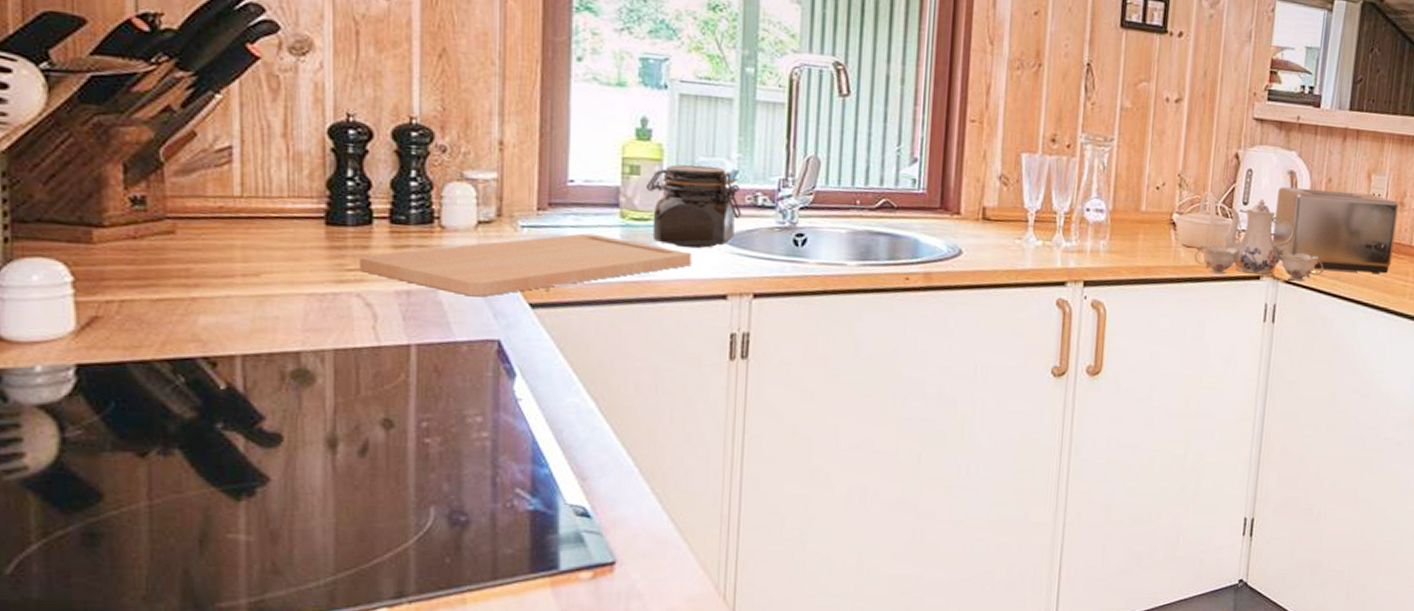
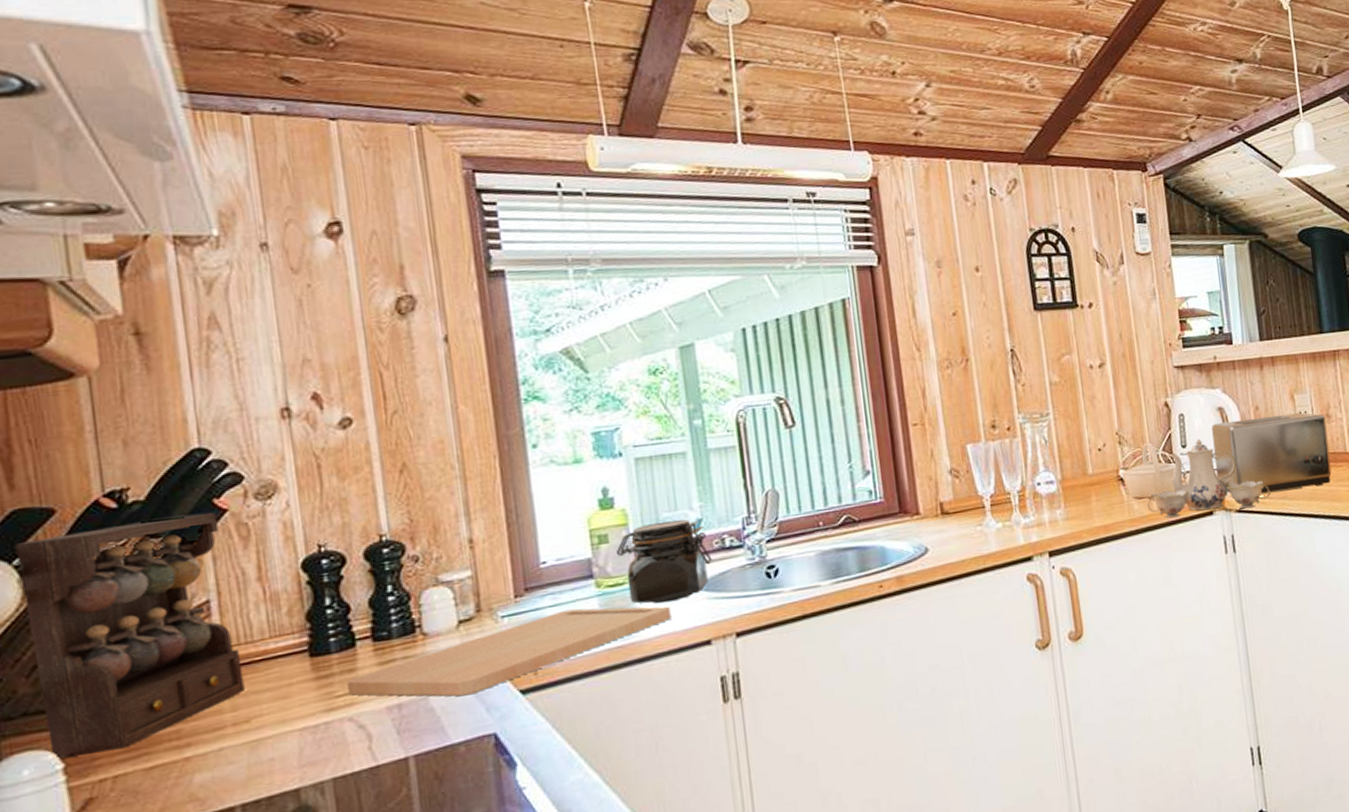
spice rack: none [44,46,258,275] -> present [16,511,245,758]

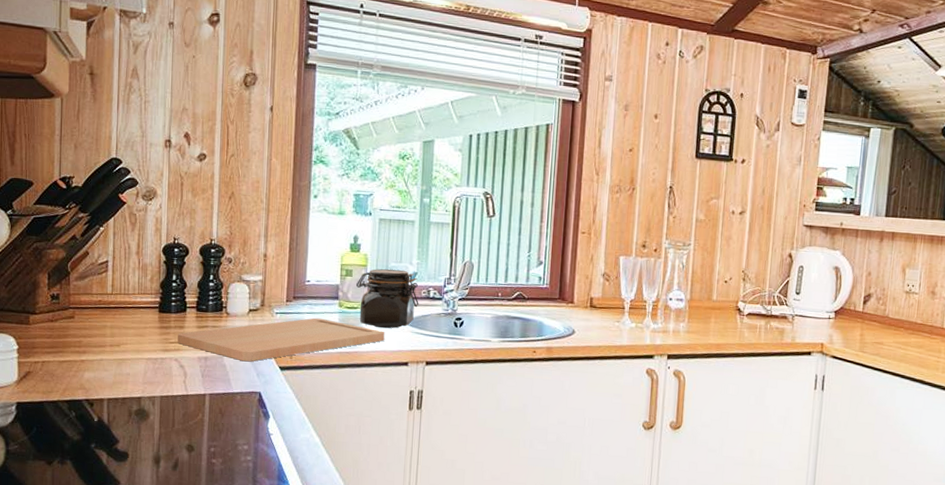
spice rack: present [16,511,245,758] -> none [10,200,120,345]
teapot: present [1122,442,1176,499] -> none [740,283,787,330]
tea set: present [1147,438,1270,519] -> none [756,289,866,357]
toaster: present [1211,412,1332,493] -> none [821,279,931,351]

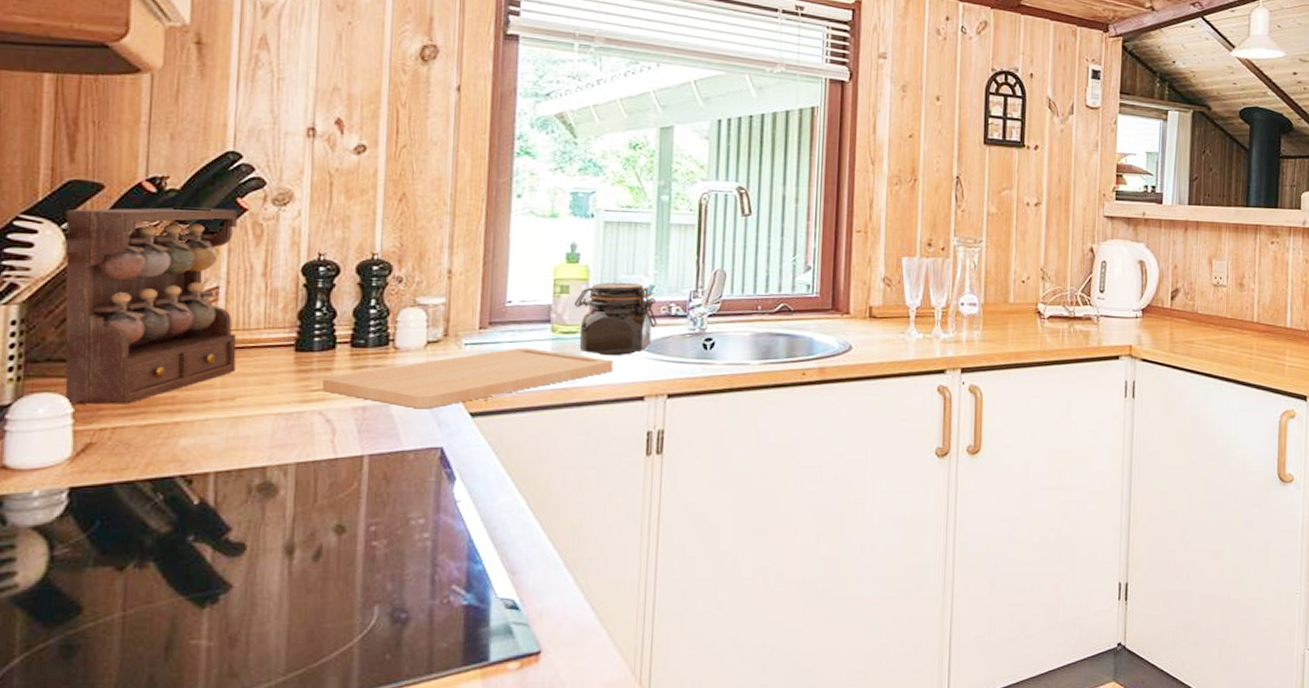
spice rack: none [10,200,120,345] -> present [65,207,238,404]

